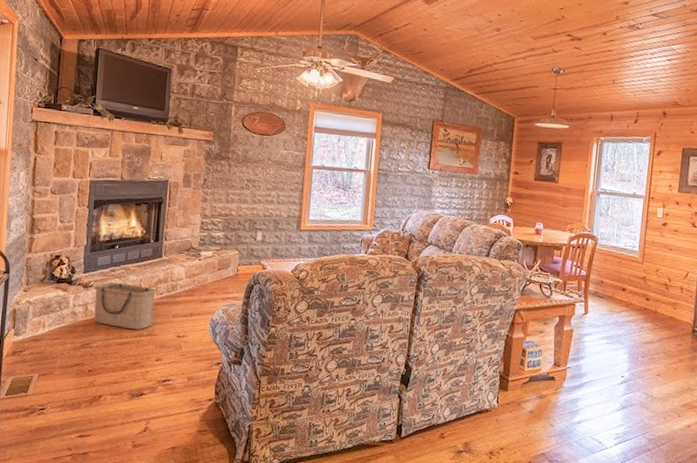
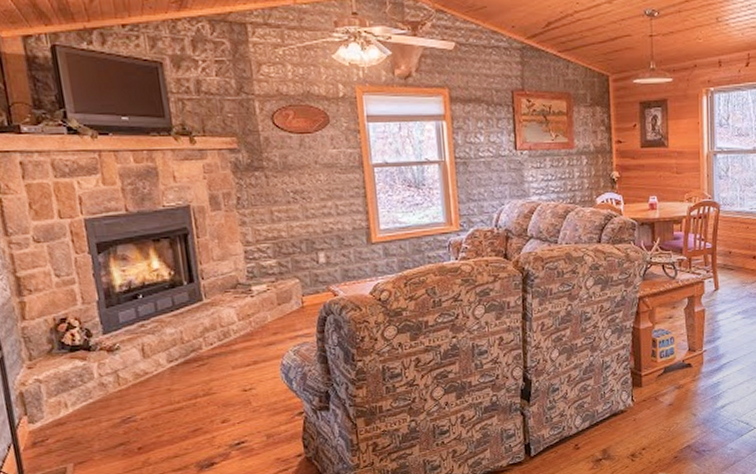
basket: present [94,282,157,330] -> none [121,338,208,392]

